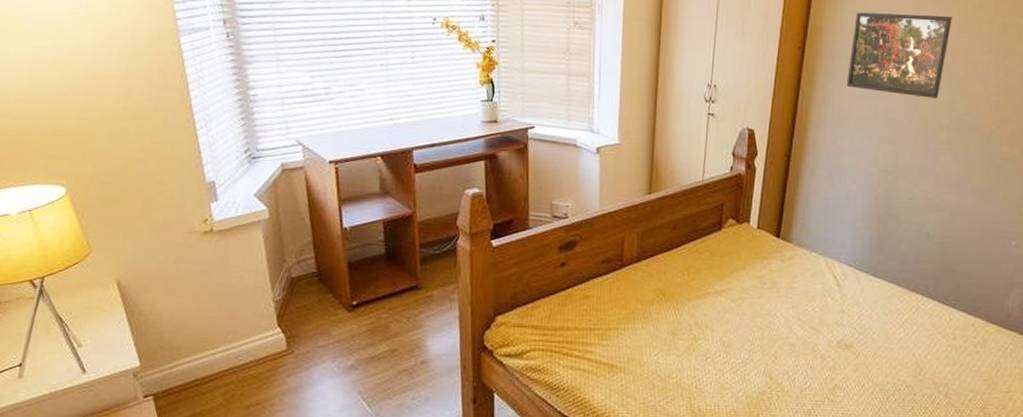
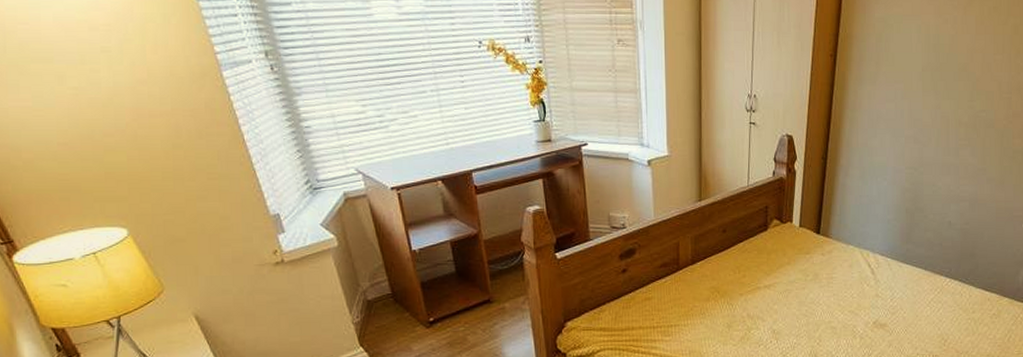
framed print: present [846,12,952,98] -> none [875,19,970,98]

